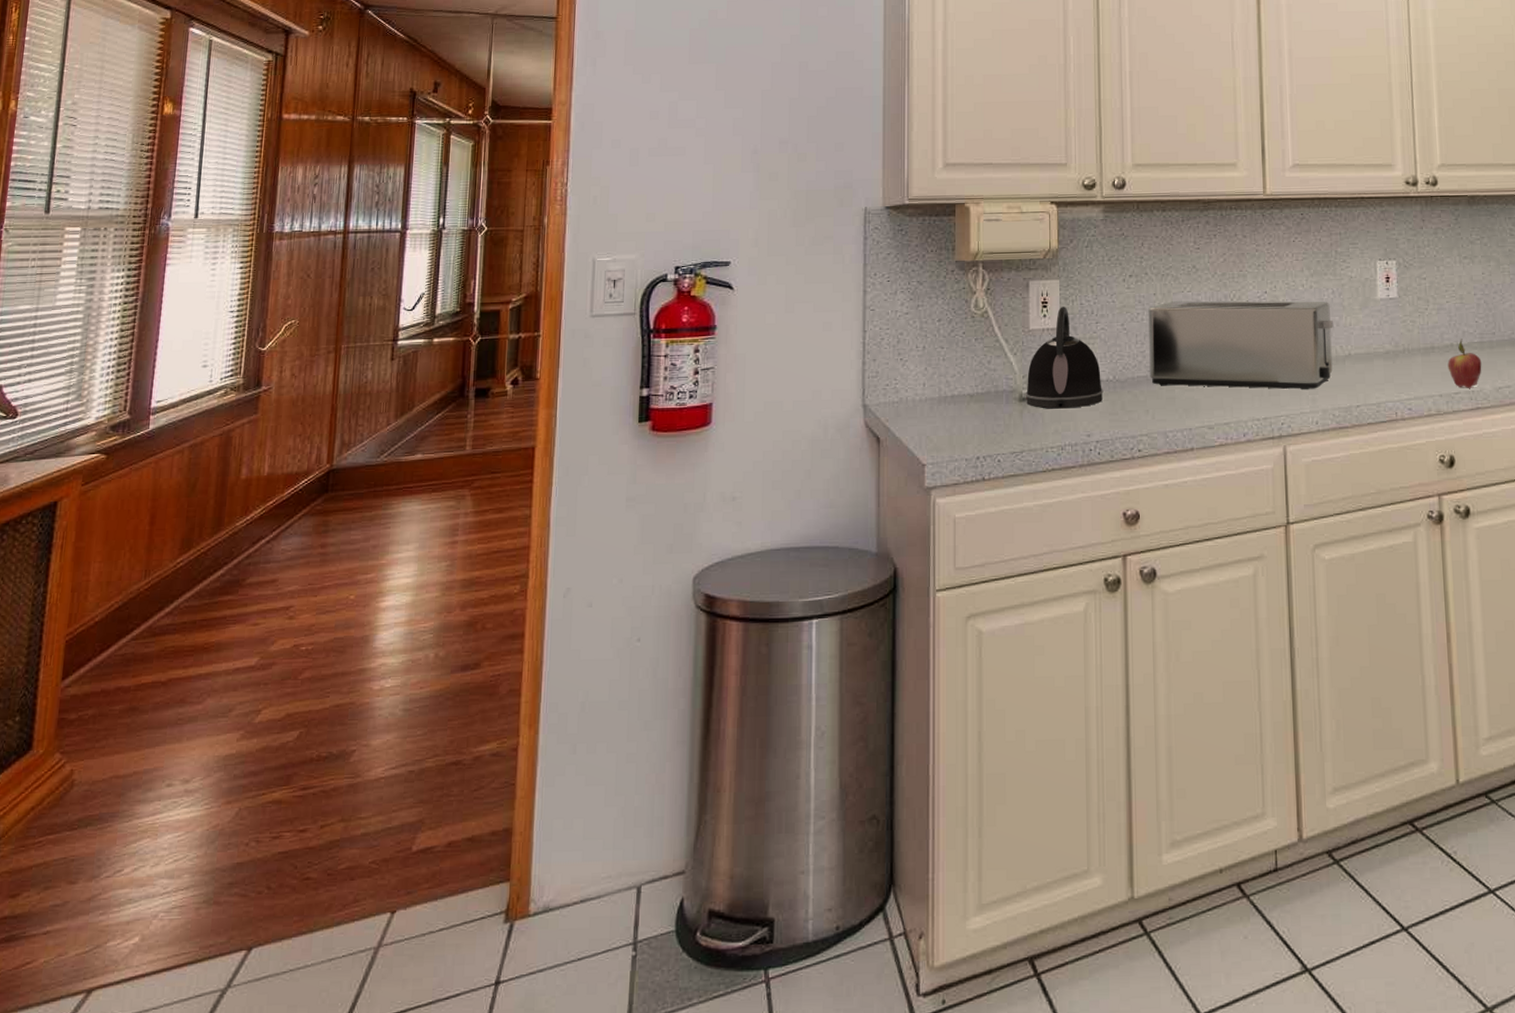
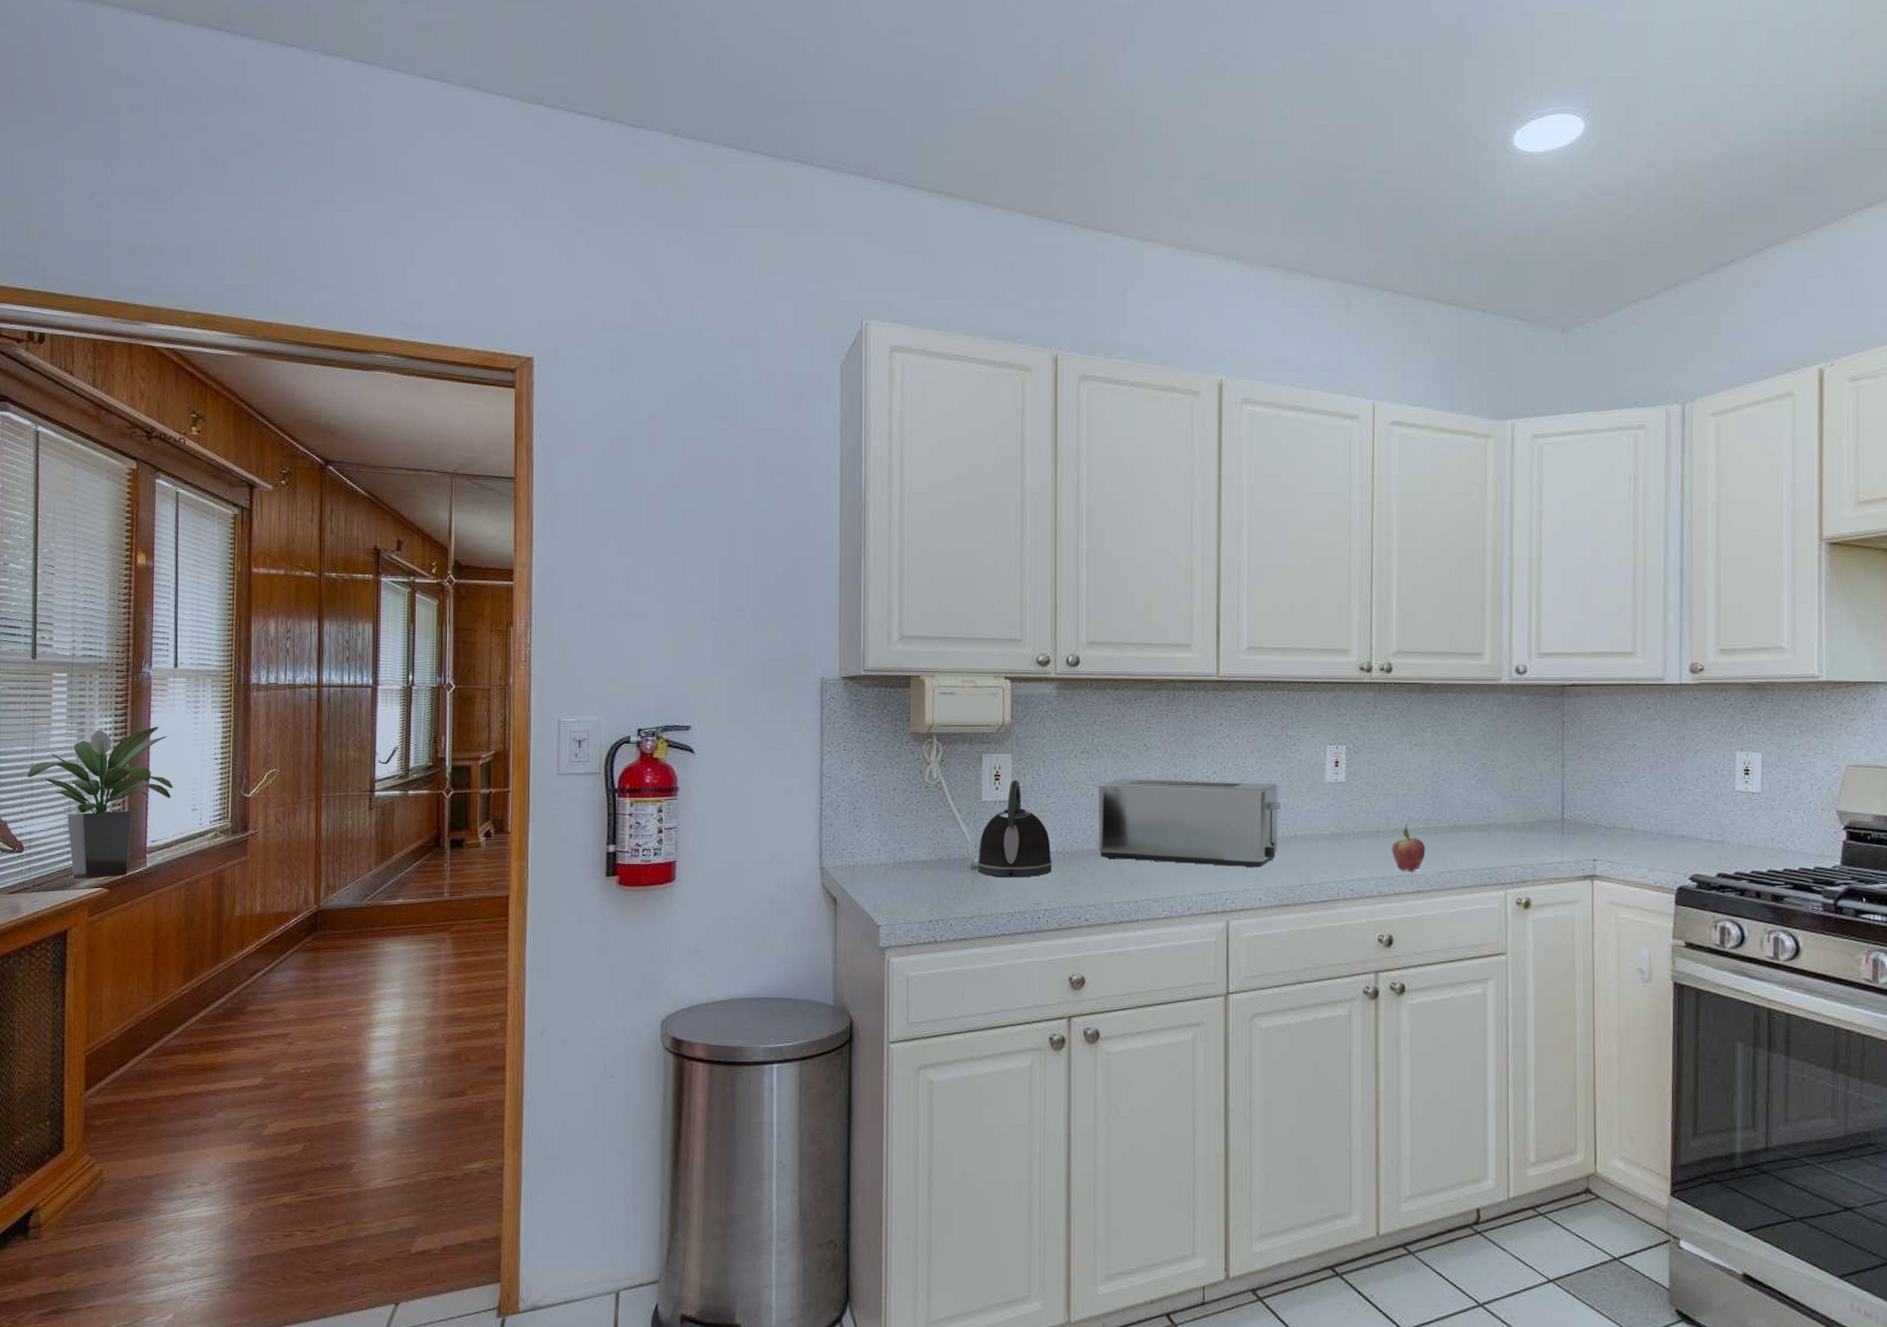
potted plant: none [28,279,184,445] -> present [27,726,173,879]

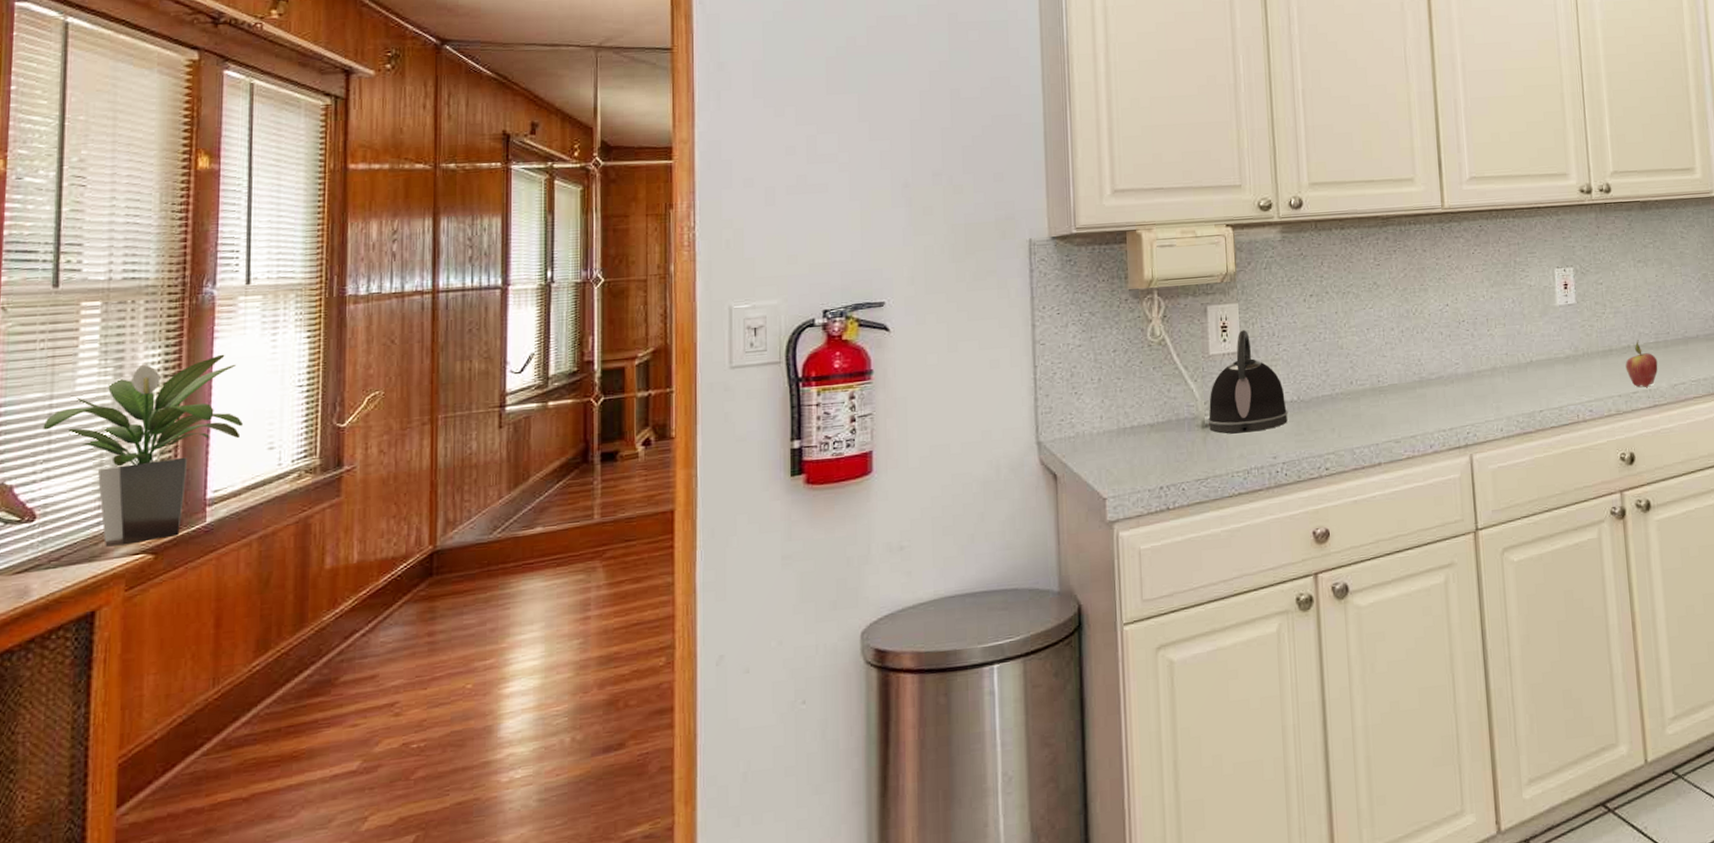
toaster: present [1098,778,1281,869] -> none [1330,311,1515,403]

